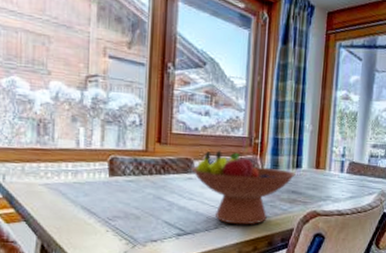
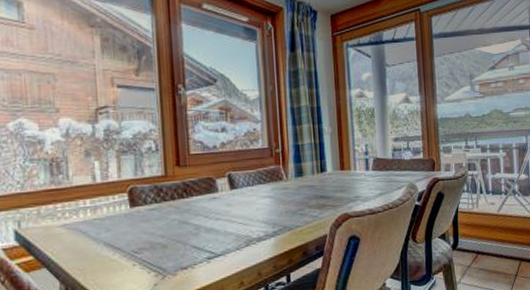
fruit bowl: present [191,151,296,225] -> none [214,164,321,239]

